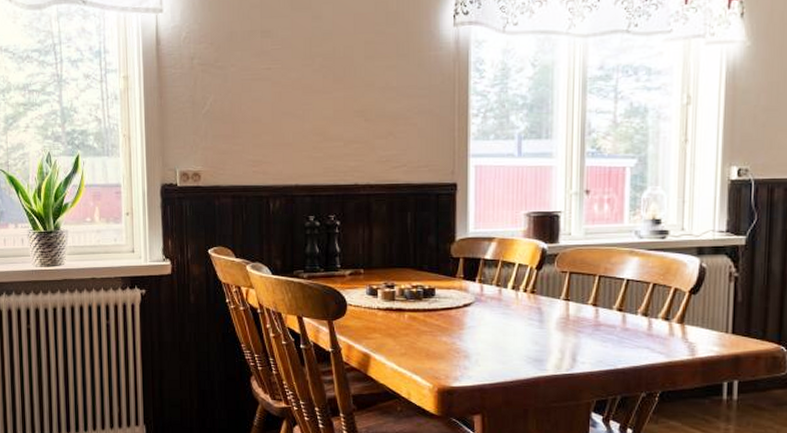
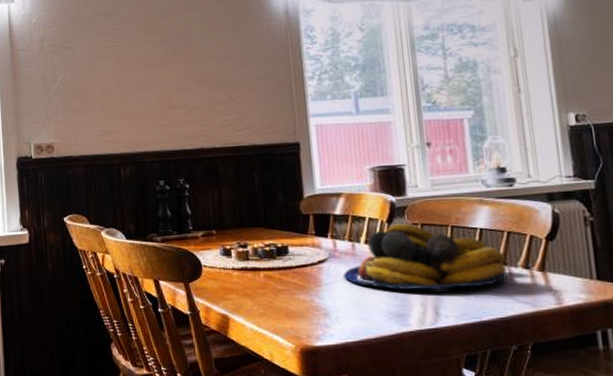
fruit bowl: none [486,271,647,338] -> present [343,224,508,290]

